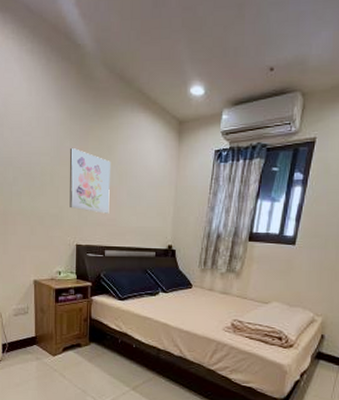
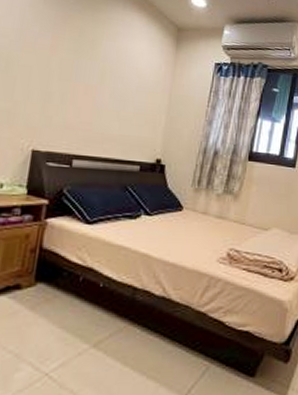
wall art: present [69,148,110,214] -> none [29,34,92,116]

